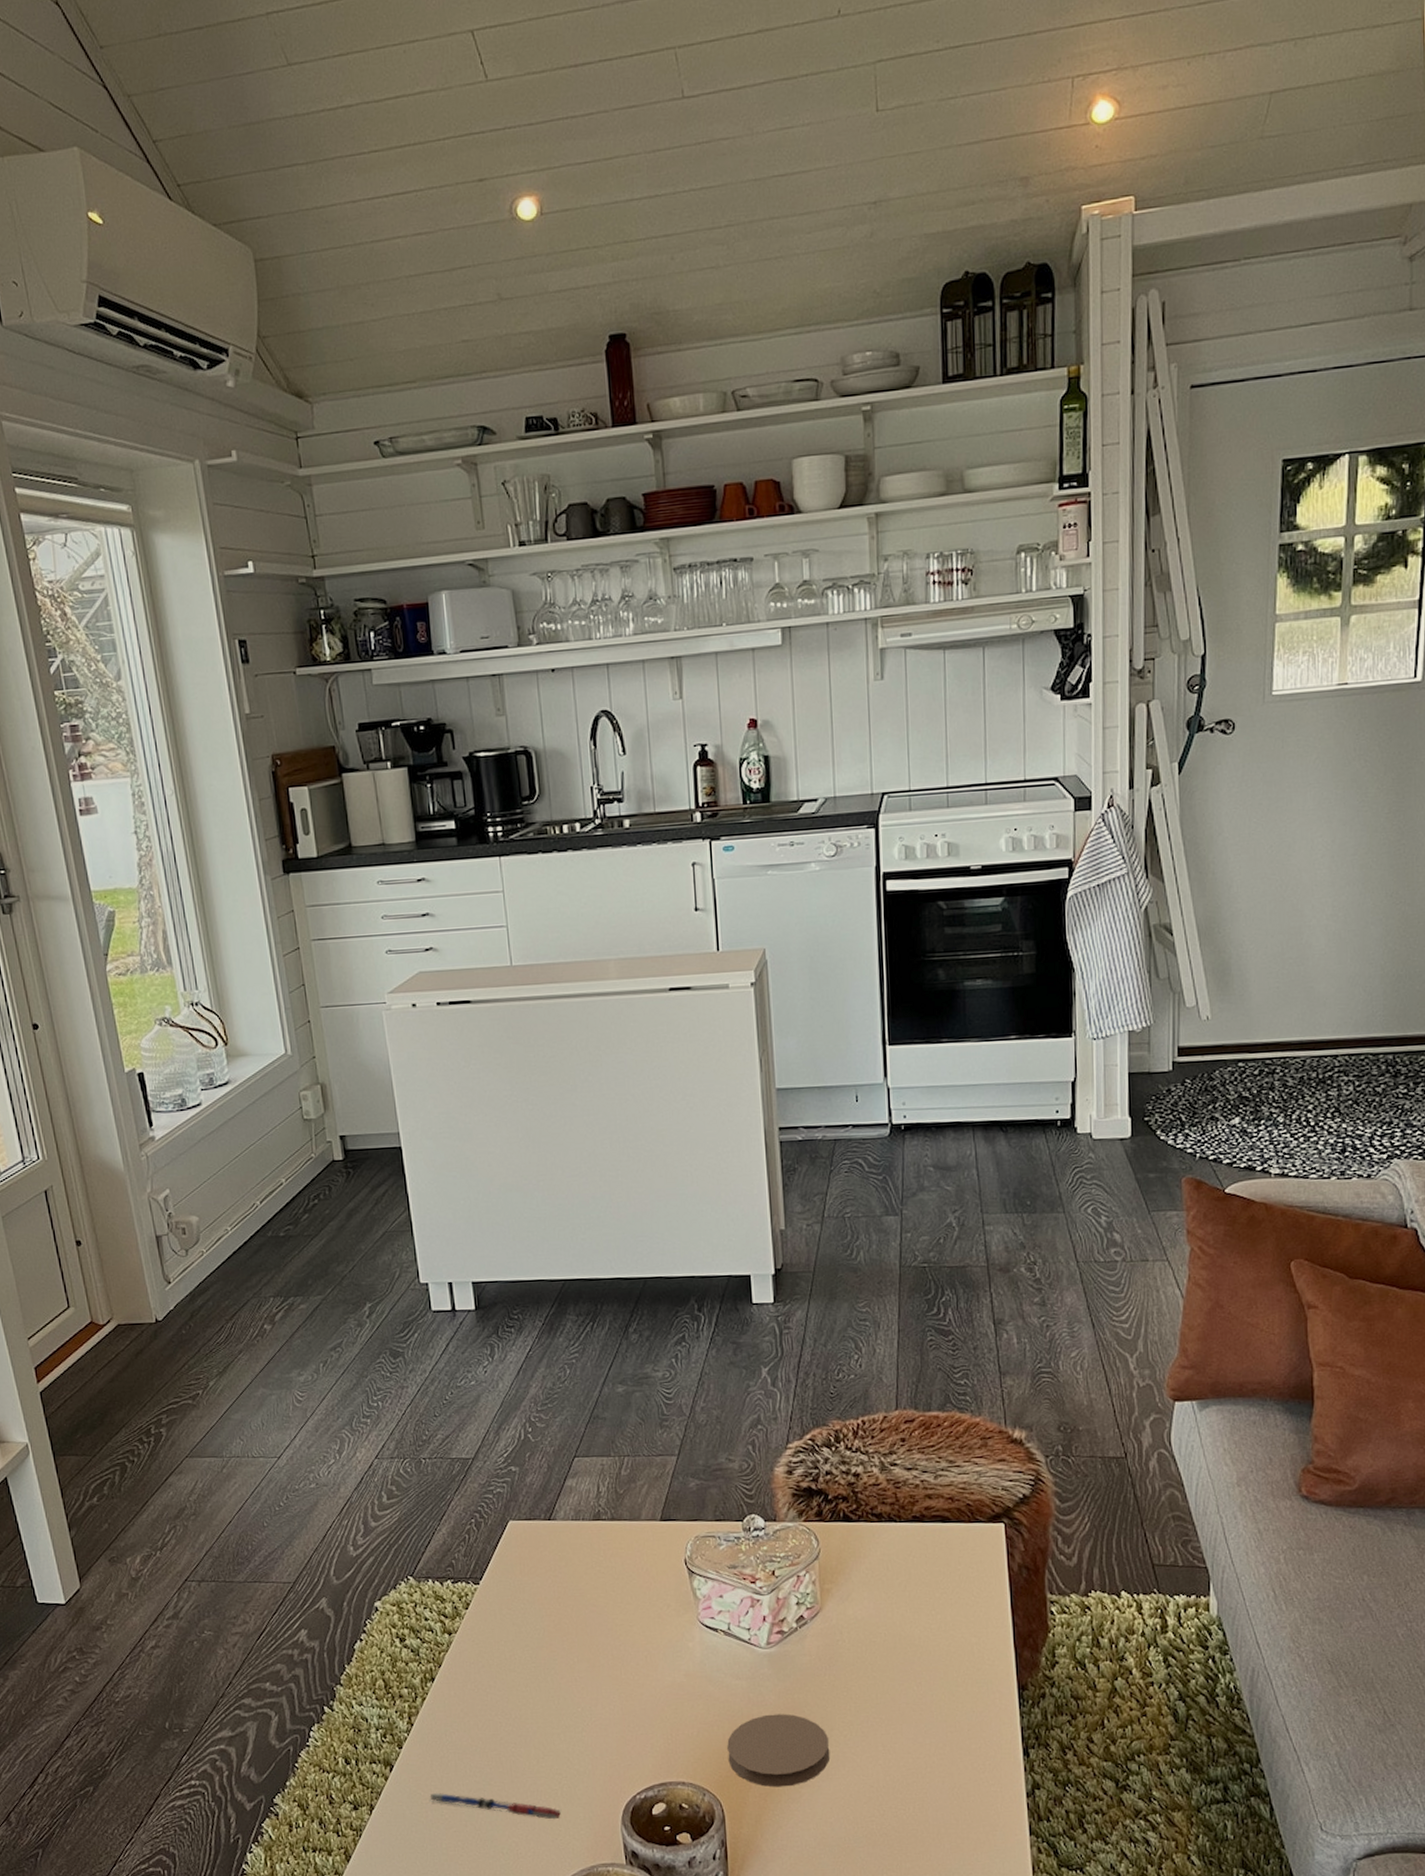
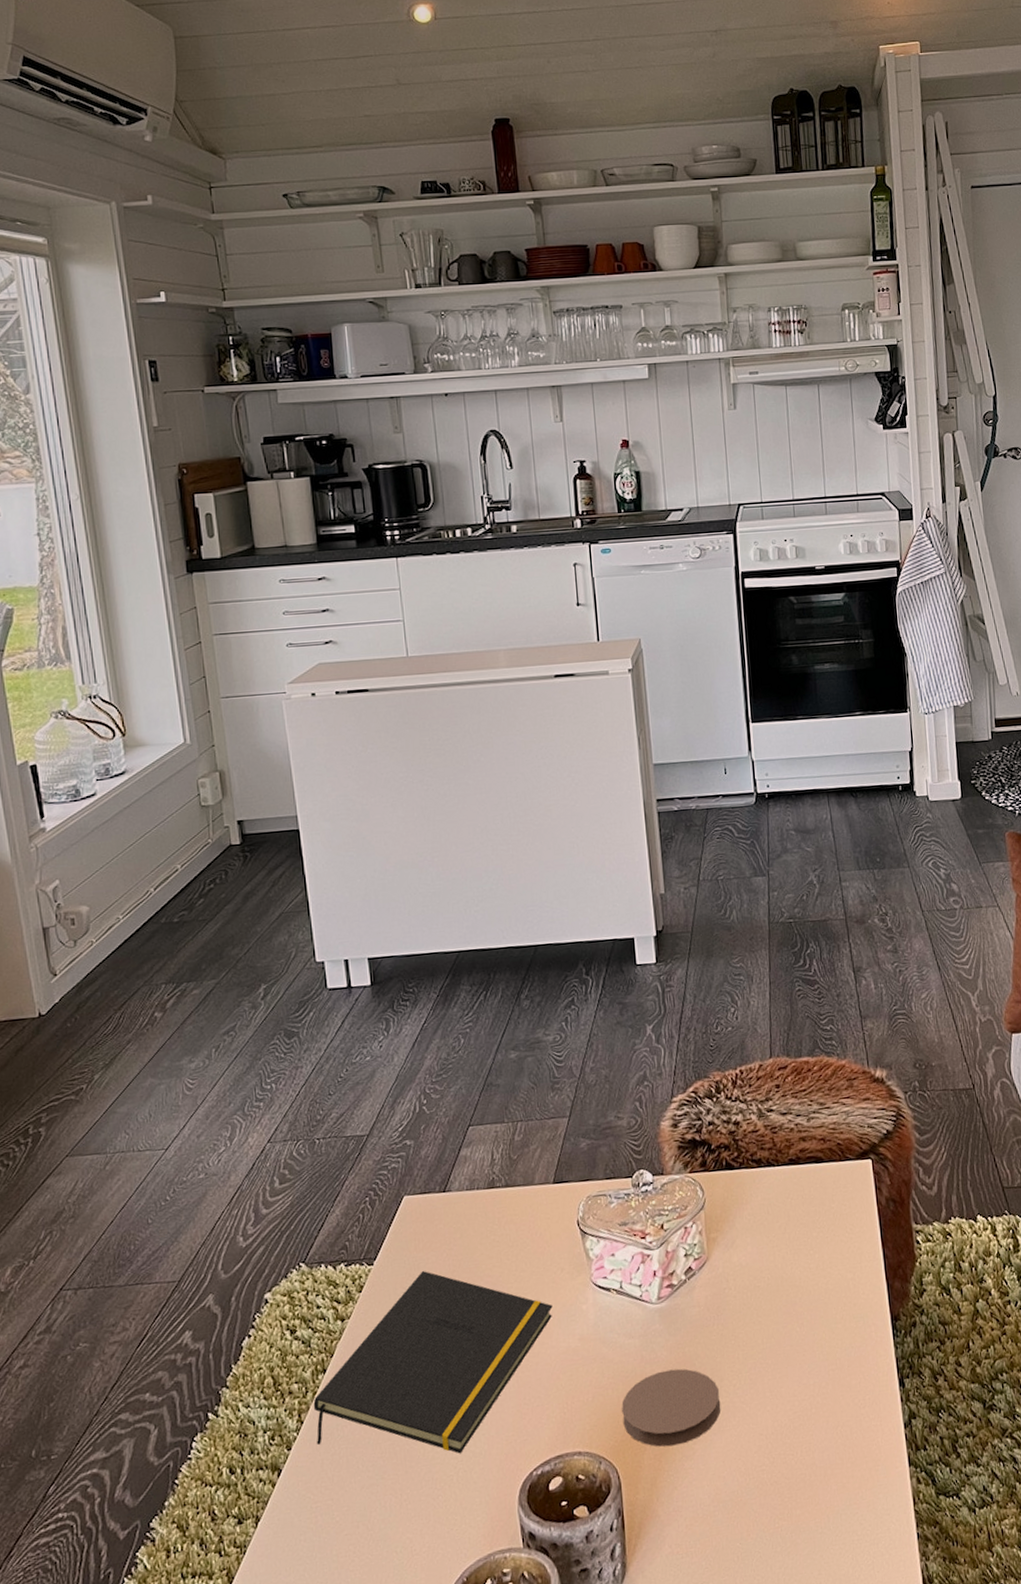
notepad: none [422,1595,658,1771] -> present [313,1271,553,1454]
pen: present [430,1793,561,1820] -> none [320,1493,457,1509]

